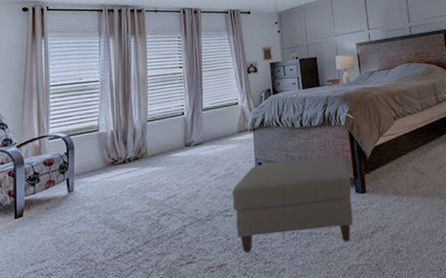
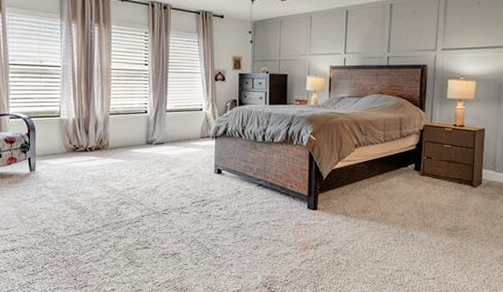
ottoman: present [232,155,354,253] -> none [189,170,305,250]

